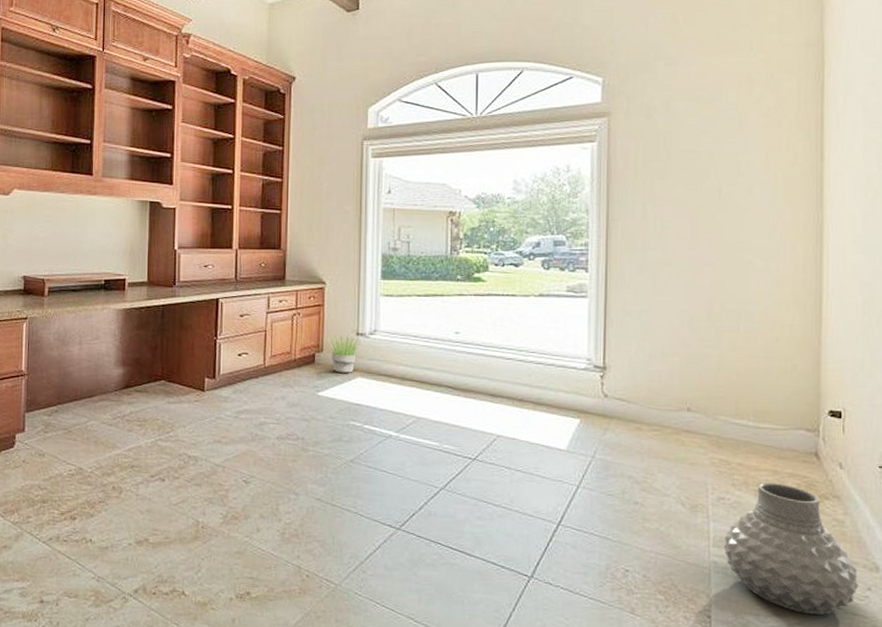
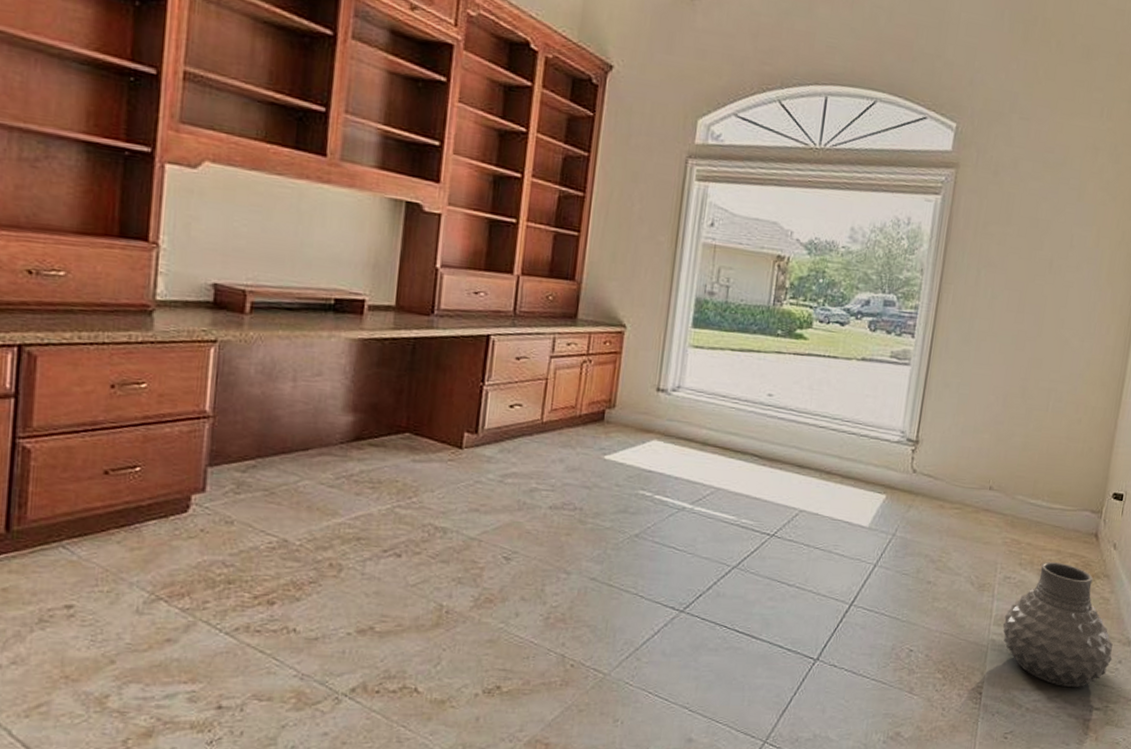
potted plant: present [326,334,361,373] -> none [620,388,662,435]

